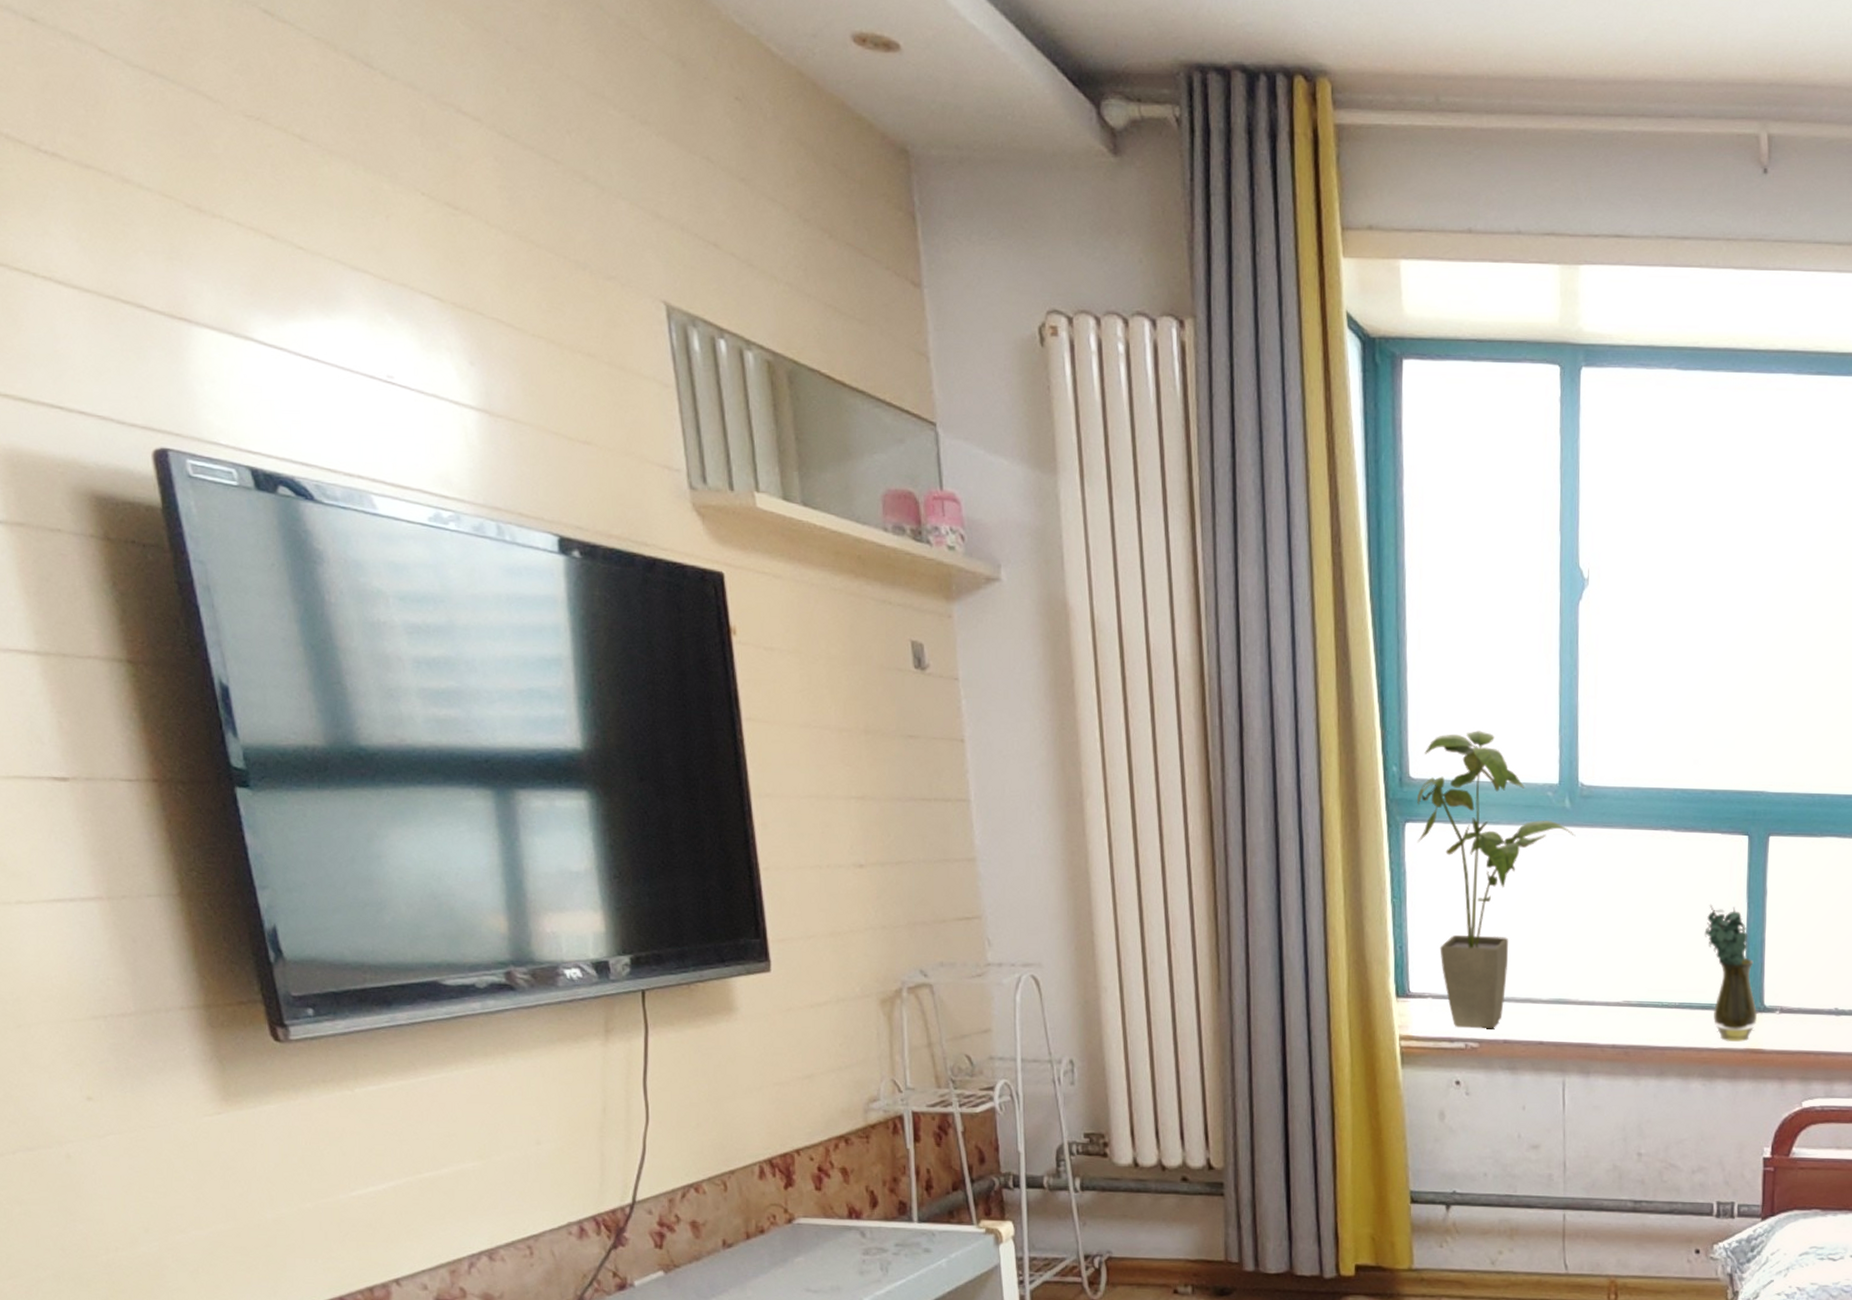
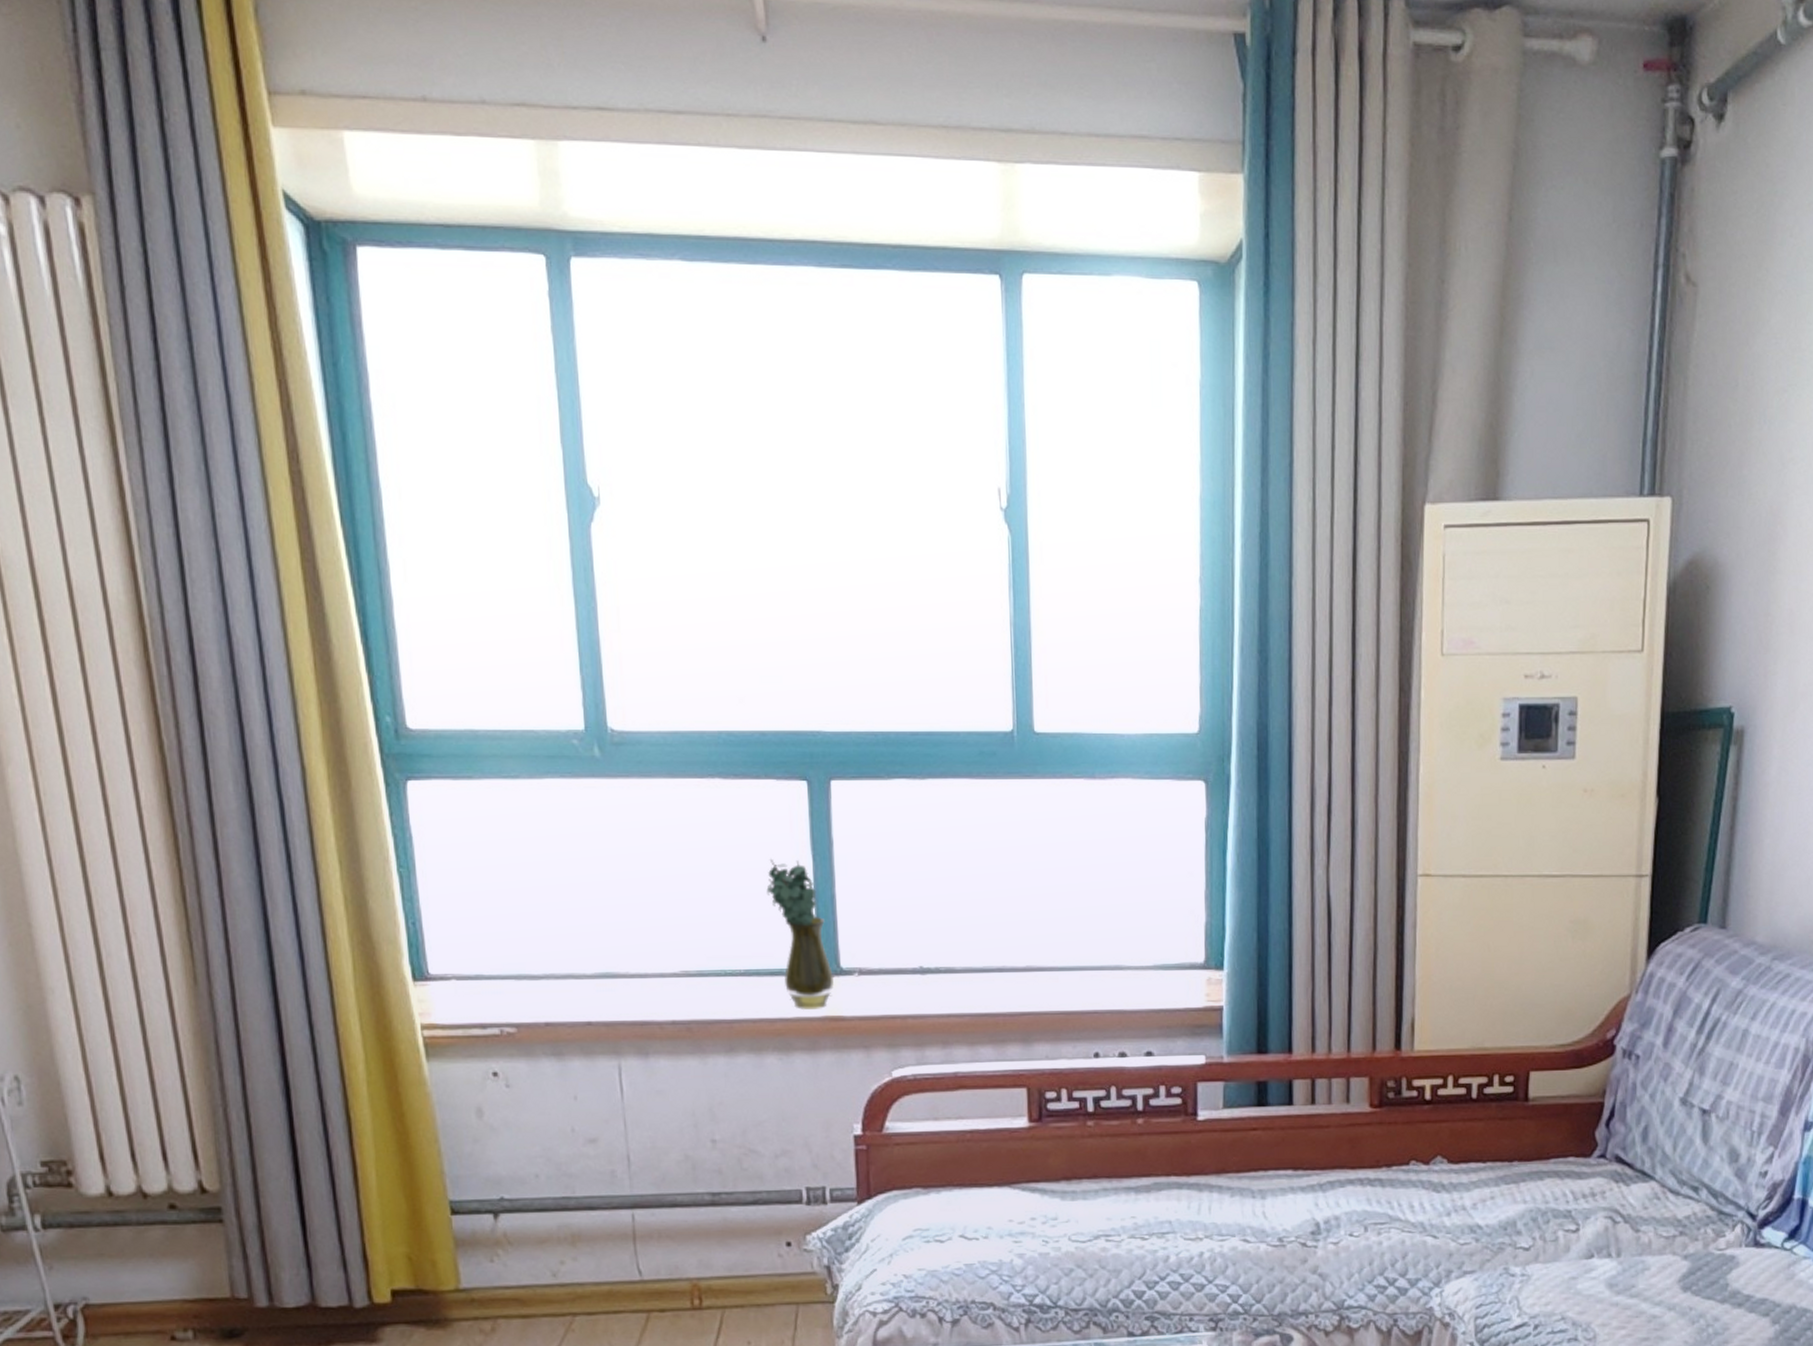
house plant: present [1417,730,1576,1029] -> none [418,672,609,1012]

